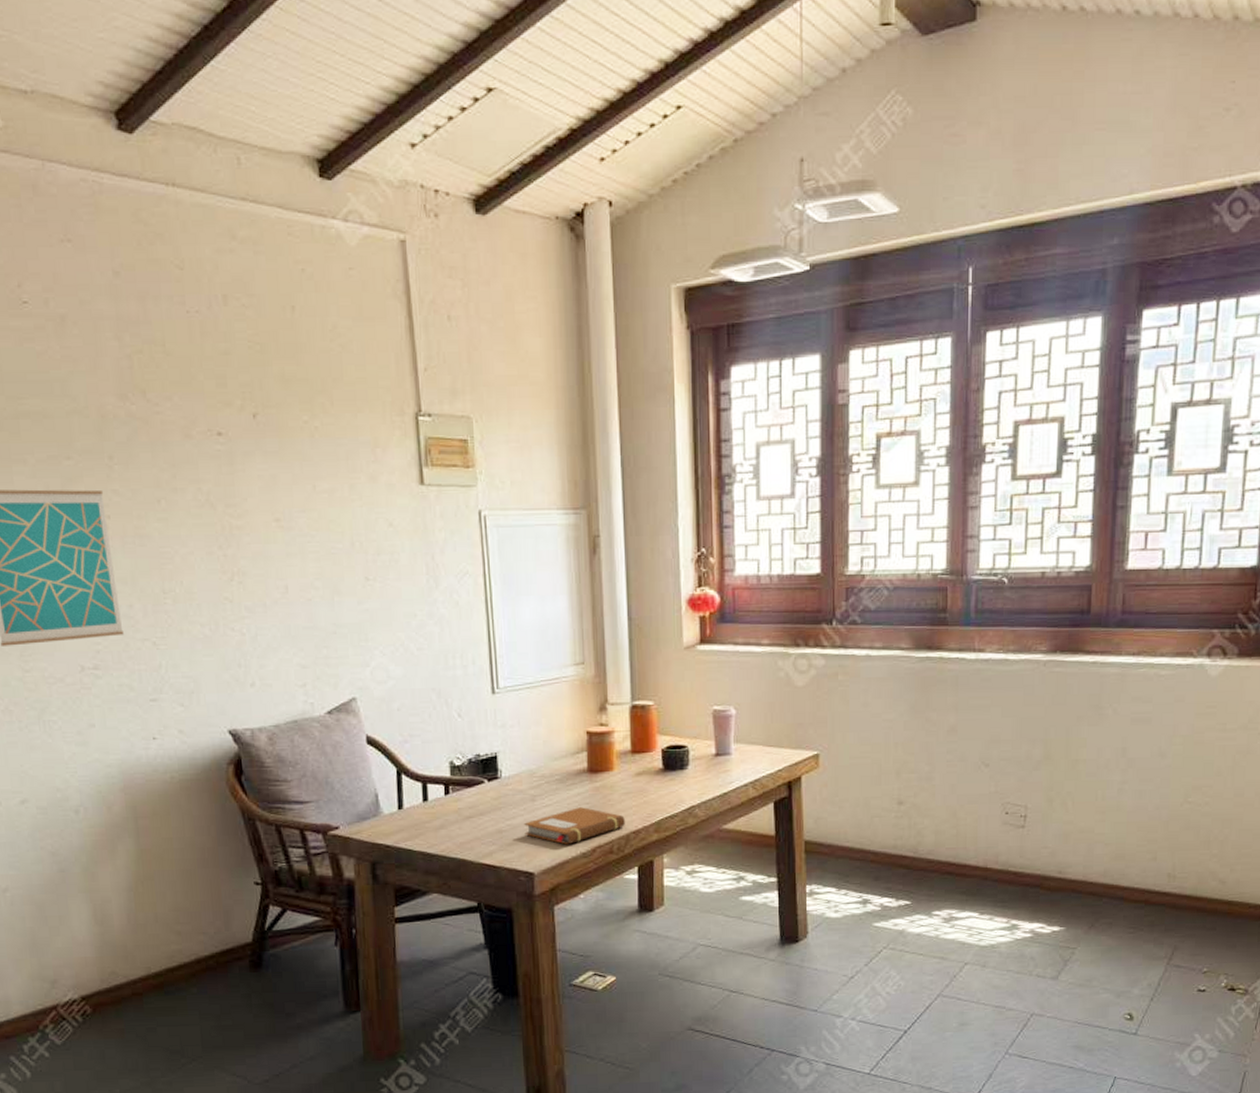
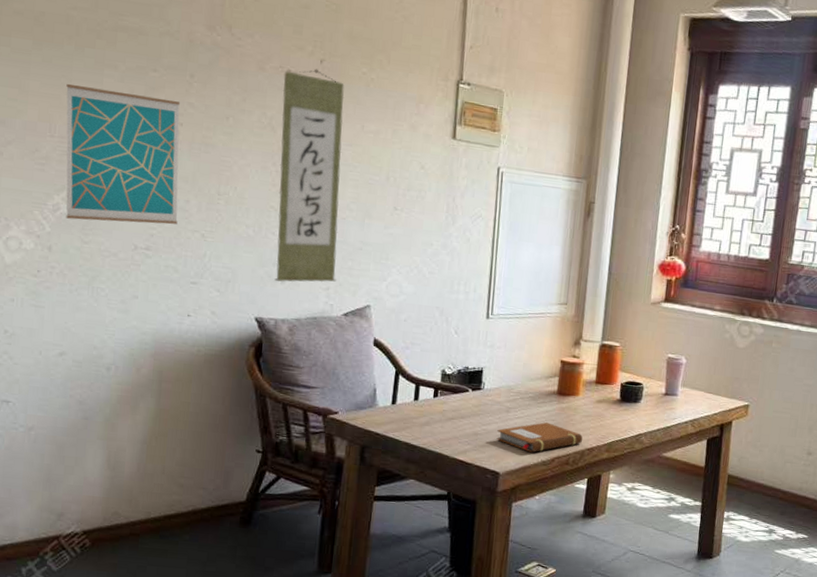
wall scroll: none [214,426,312,686] -> present [274,69,345,283]

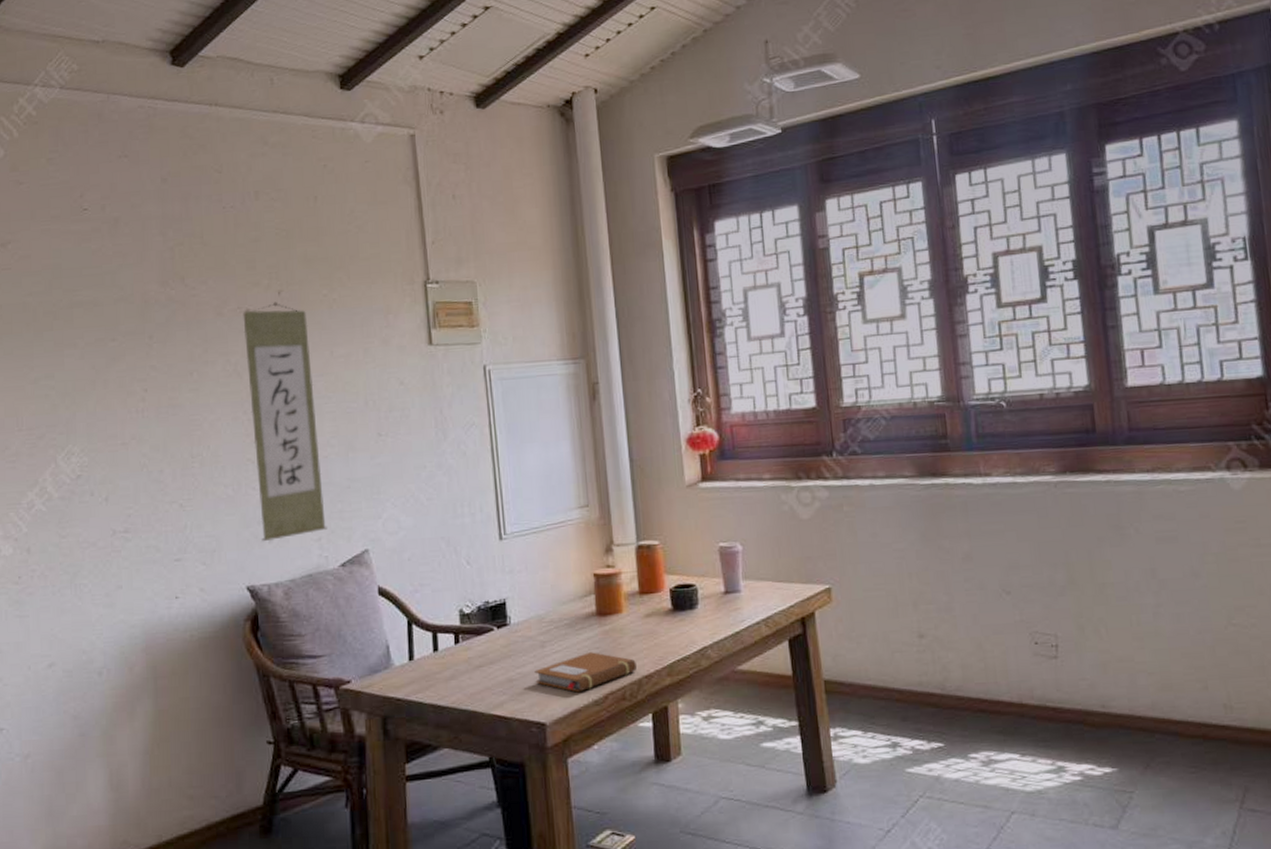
wall art: present [66,83,181,225] -> none [29,366,154,515]

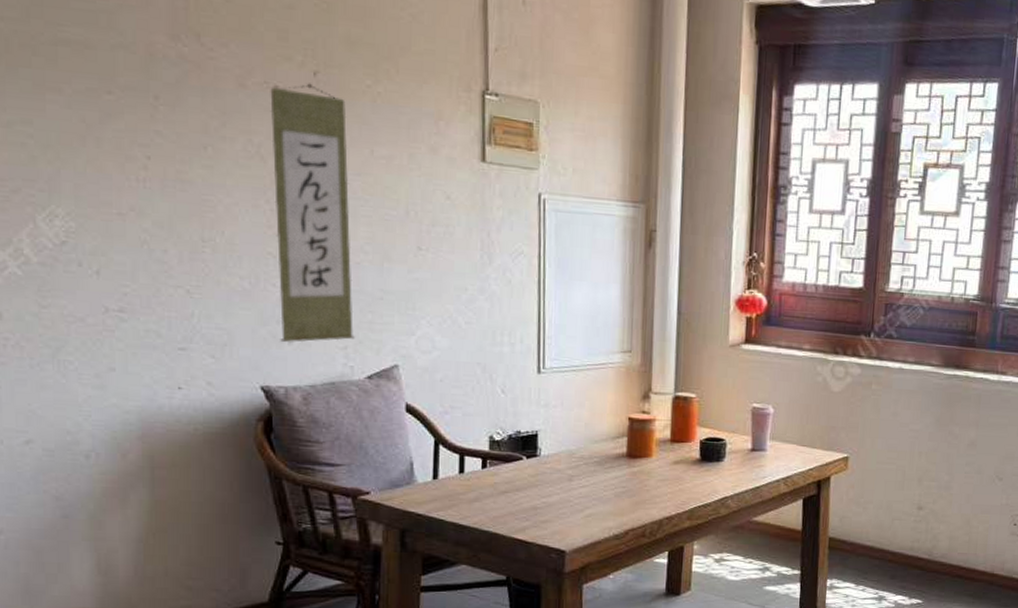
notebook: present [534,652,637,693] -> none [559,490,659,526]

